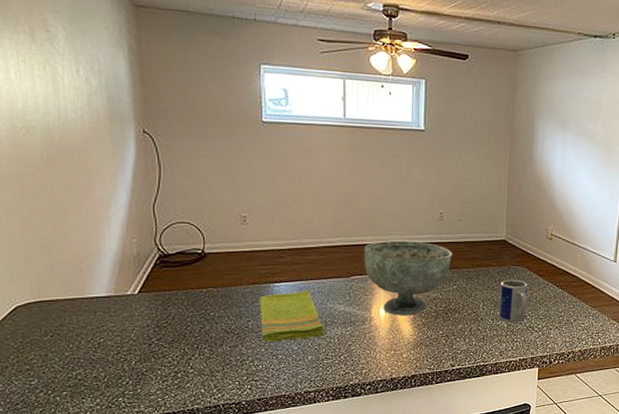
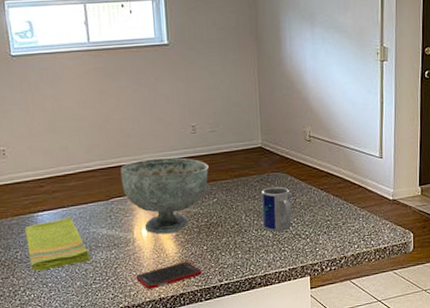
cell phone: none [369,344,435,369] -> present [135,261,202,289]

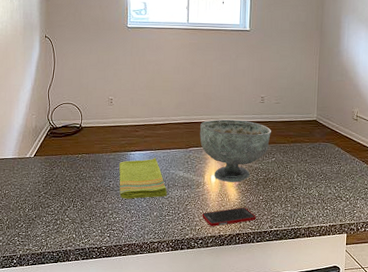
mug: present [261,186,292,232] -> none [310,154,337,193]

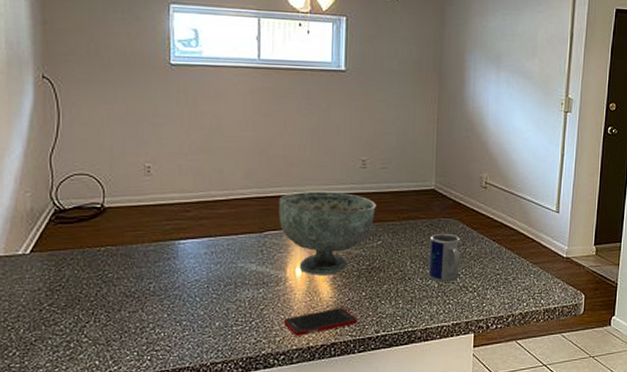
dish towel: present [119,157,168,199] -> none [163,246,235,306]
mug: none [310,154,337,193] -> present [428,233,461,282]

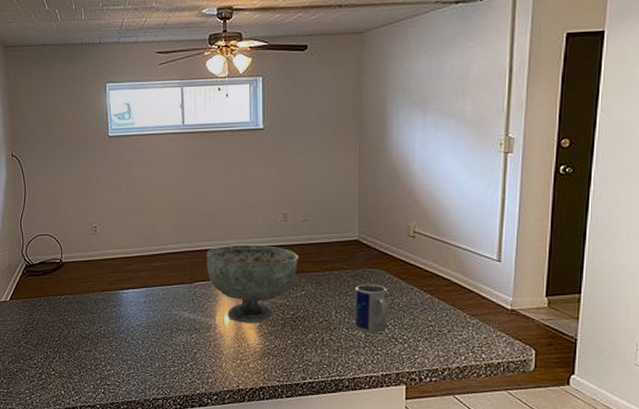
cell phone: present [283,308,358,336] -> none [215,354,284,379]

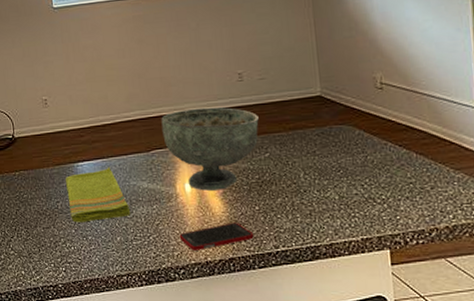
dish towel: none [110,296,171,348] -> present [66,167,131,223]
cell phone: none [215,354,284,379] -> present [179,222,254,251]
mug: present [354,284,389,333] -> none [323,141,363,194]

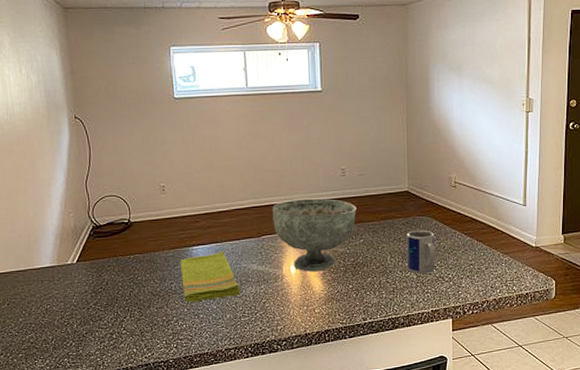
cell phone: present [179,222,254,251] -> none [283,299,347,325]
mug: none [323,141,363,194] -> present [406,230,436,274]

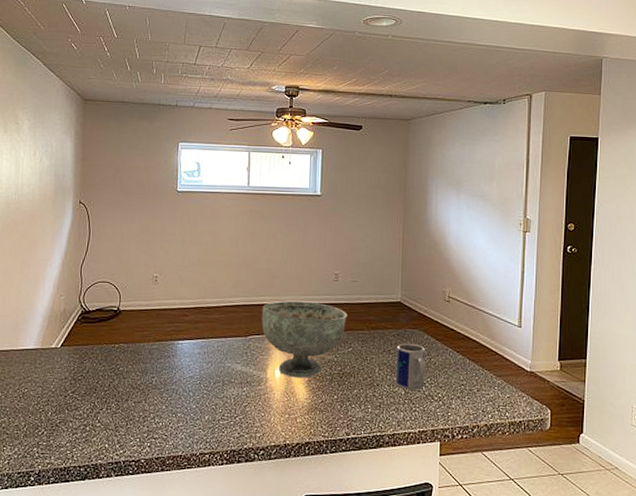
dish towel: present [180,250,241,302] -> none [163,347,222,400]

